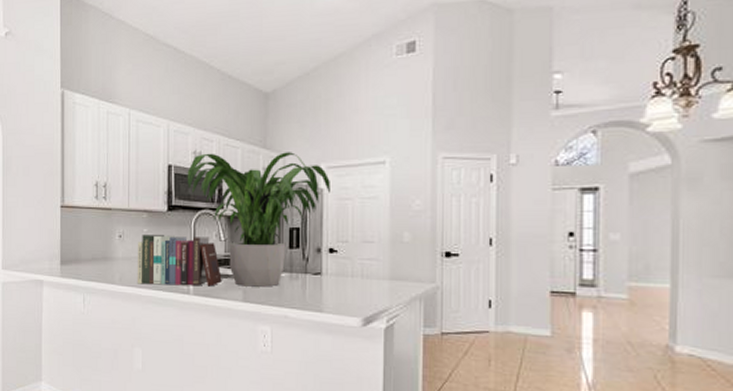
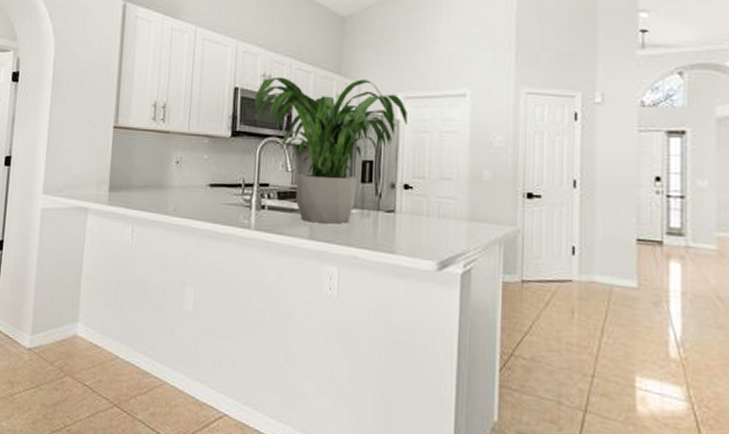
books: present [137,235,222,287] -> none [193,162,287,222]

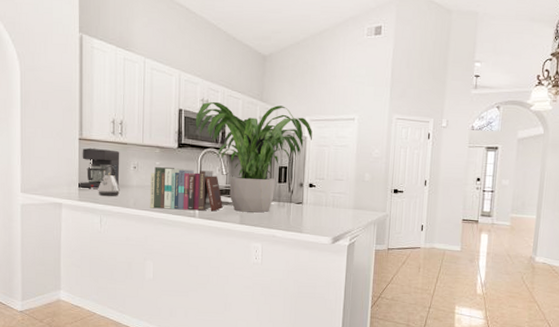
coffee maker: none [110,139,161,189] -> present [80,148,120,189]
kettle: none [131,159,159,201] -> present [98,165,121,197]
books: none [193,162,287,222] -> present [149,167,223,212]

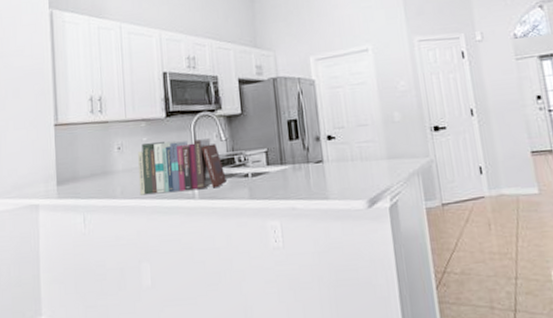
coffee maker: present [80,148,120,189] -> none [58,131,103,182]
kettle: present [98,165,121,197] -> none [79,149,105,190]
potted plant: present [195,101,312,213] -> none [182,48,321,184]

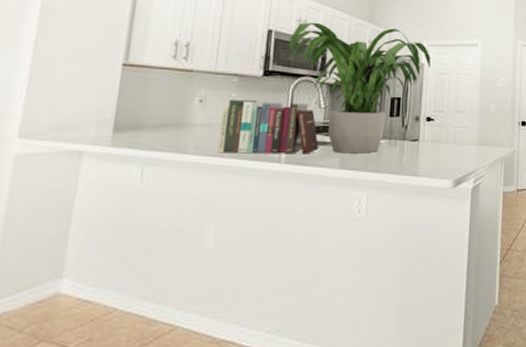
potted plant: none [182,48,321,184] -> present [288,22,431,154]

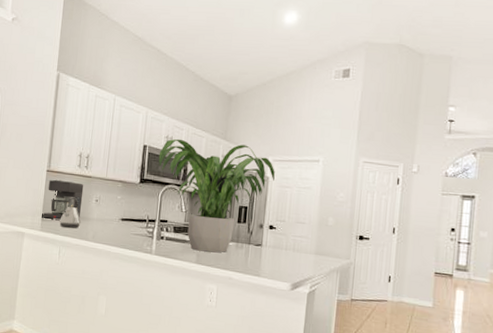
coffee maker: none [115,77,182,129] -> present [43,180,84,220]
kettle: none [142,98,177,140] -> present [59,197,81,229]
books: present [217,100,319,154] -> none [107,201,180,249]

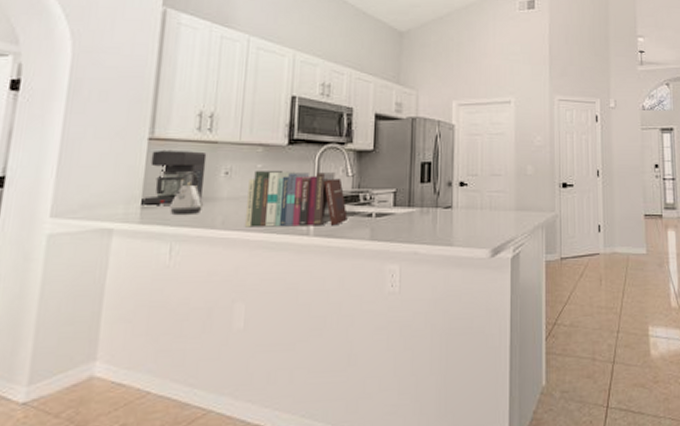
books: none [107,201,180,249] -> present [244,171,348,228]
potted plant: present [158,139,275,253] -> none [312,86,461,224]

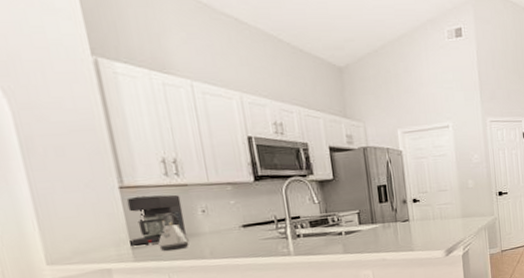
books: present [244,171,348,228] -> none [226,201,321,255]

